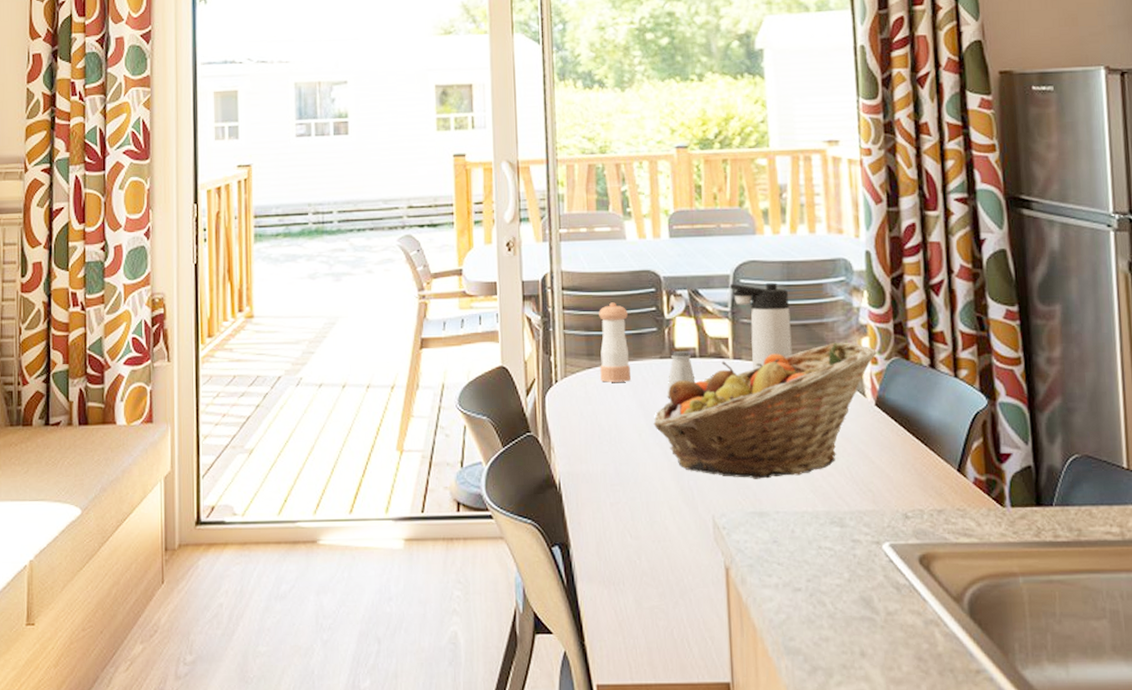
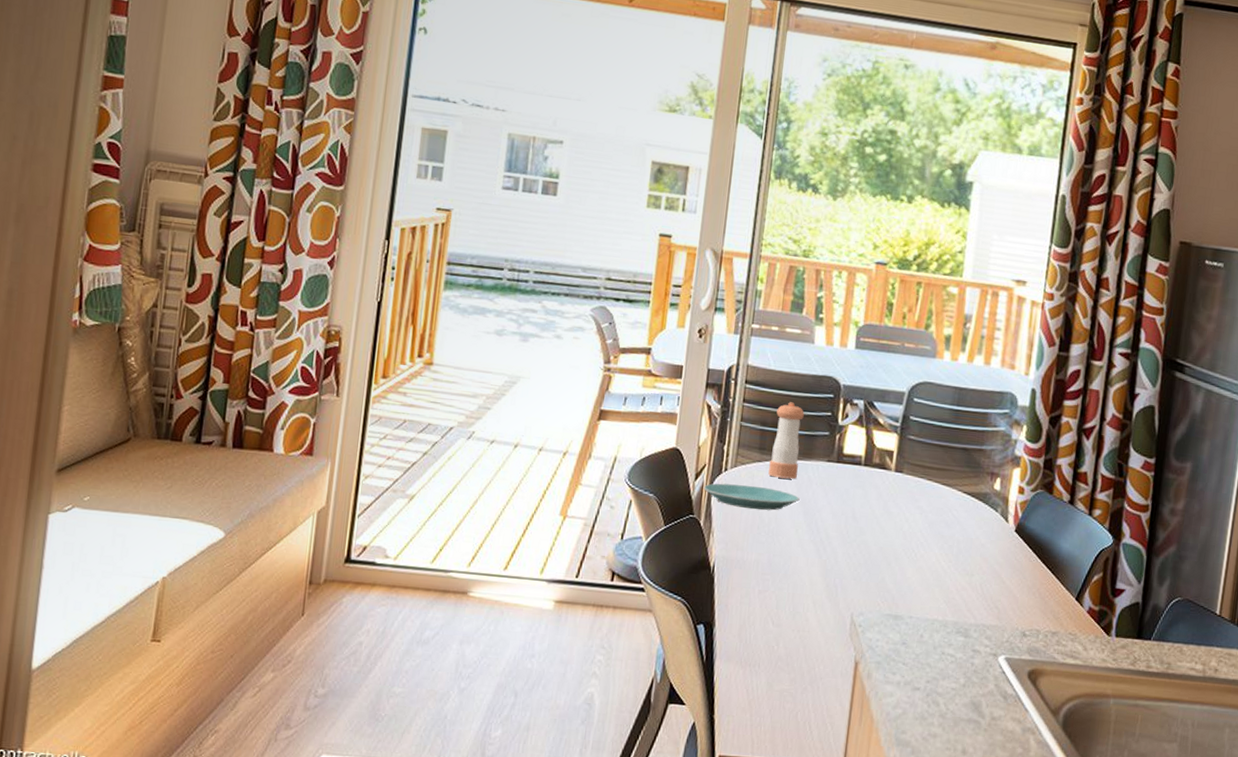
plate: none [536,394,638,419] -> present [703,483,800,511]
fruit basket: present [653,342,878,479] -> none [811,468,1026,586]
saltshaker: present [666,351,696,398] -> none [827,457,857,499]
thermos bottle: present [729,283,792,370] -> none [903,401,956,484]

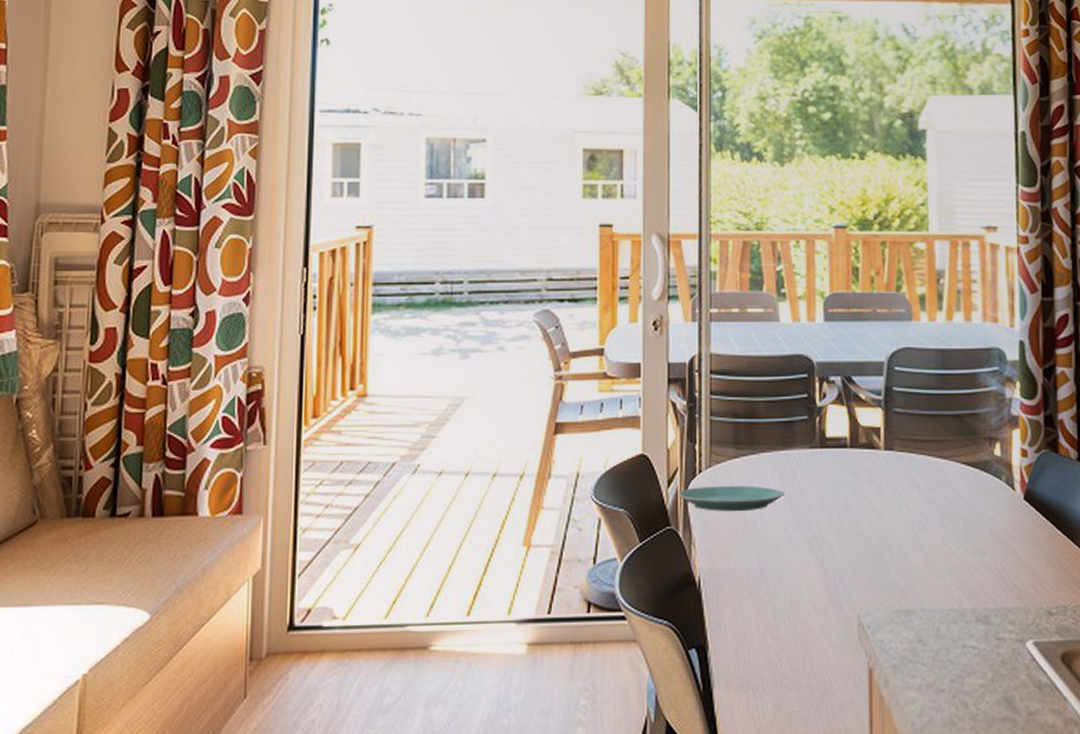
pepper shaker: present [768,402,804,479] -> none [747,388,778,473]

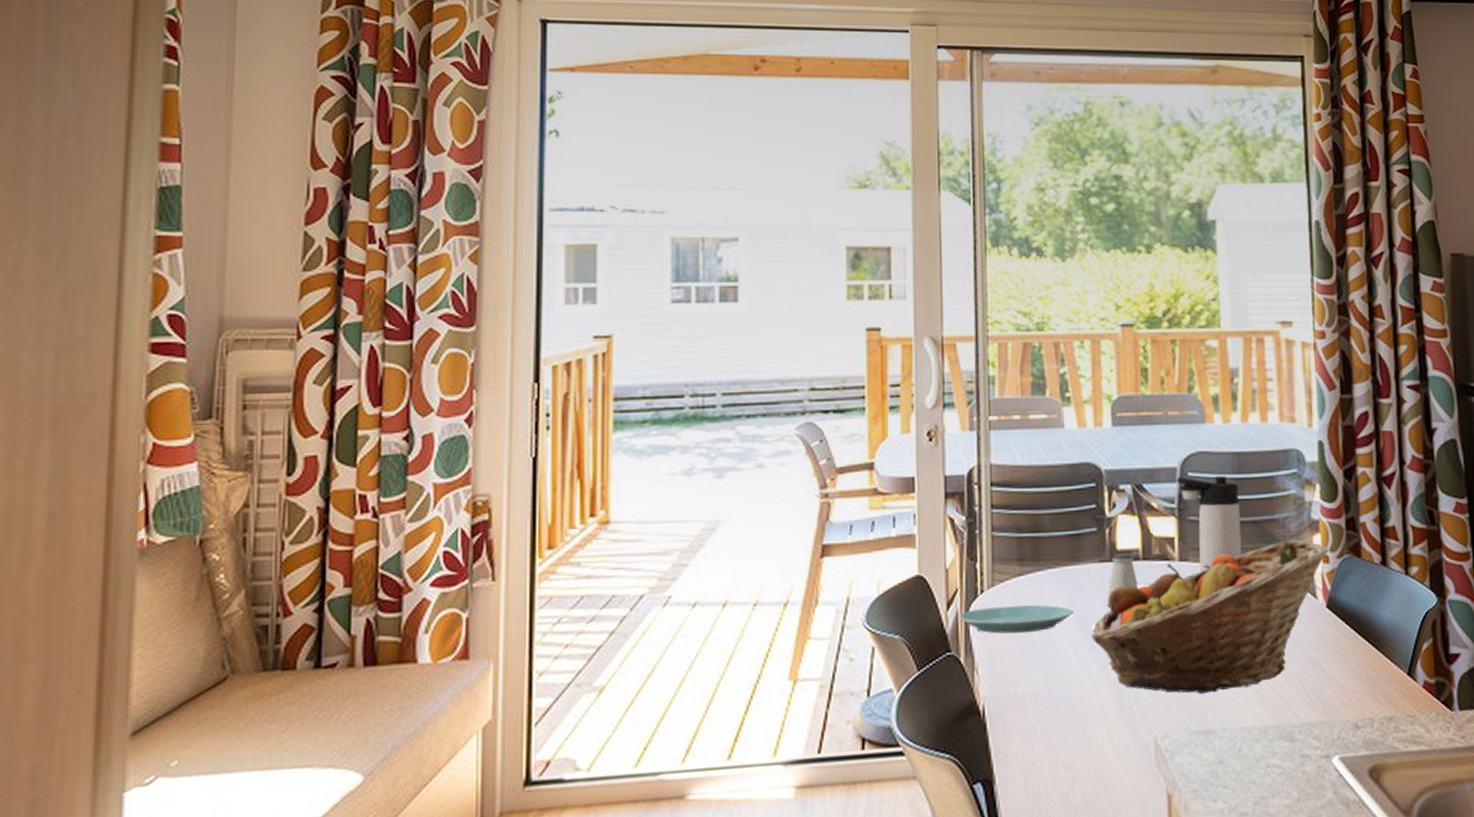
fruit basket: none [800,433,1028,576] -> present [1091,539,1330,694]
saltshaker: none [815,441,846,490] -> present [1106,553,1138,606]
thermos bottle: none [883,371,944,461] -> present [1176,476,1242,572]

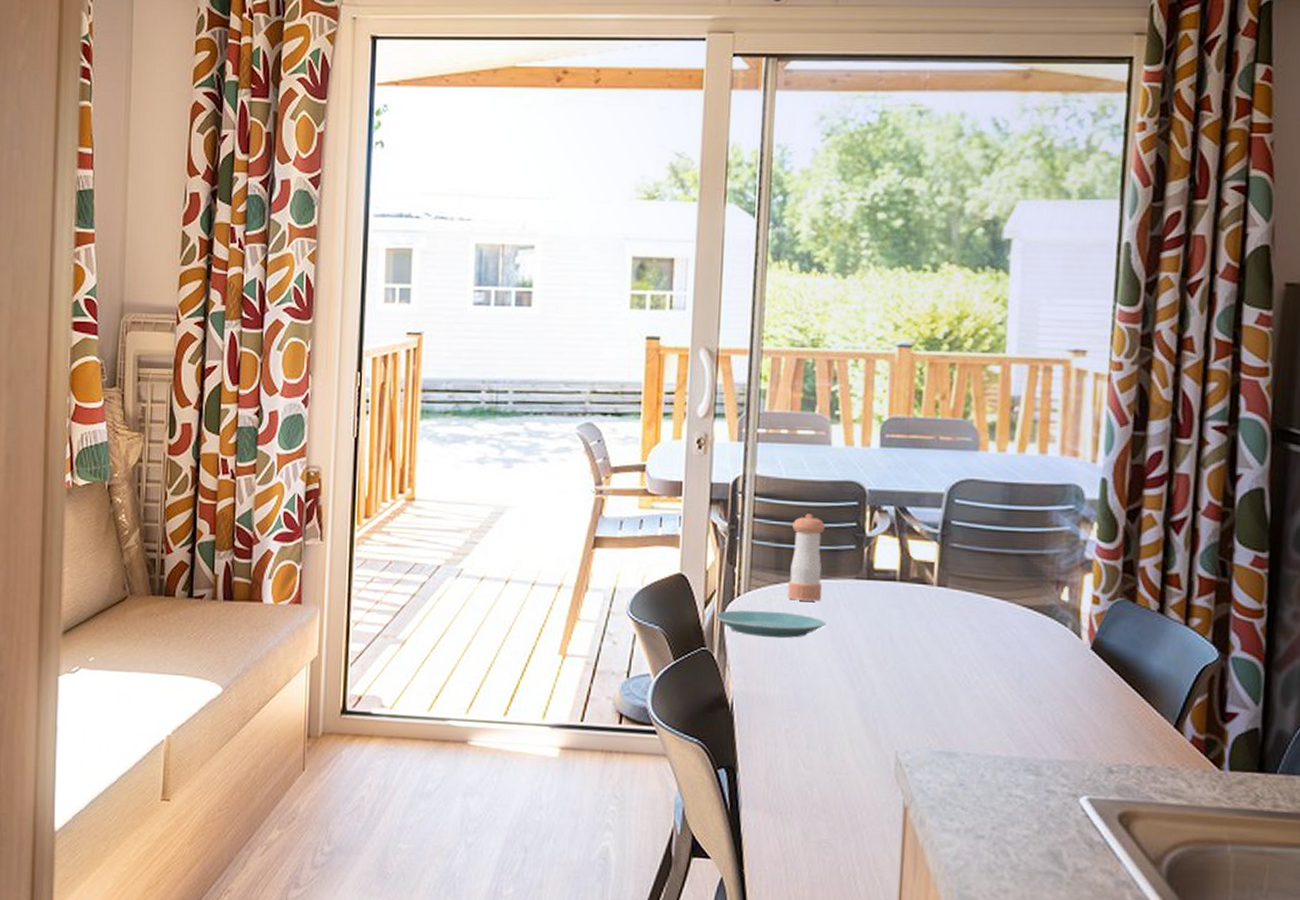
pepper shaker: none [1032,499,1067,591] -> present [788,514,825,602]
fruit basket: present [1091,539,1330,694] -> none [841,576,1101,718]
saltshaker: present [1106,553,1138,606] -> none [858,573,893,622]
thermos bottle: present [1176,476,1242,572] -> none [942,504,1009,600]

